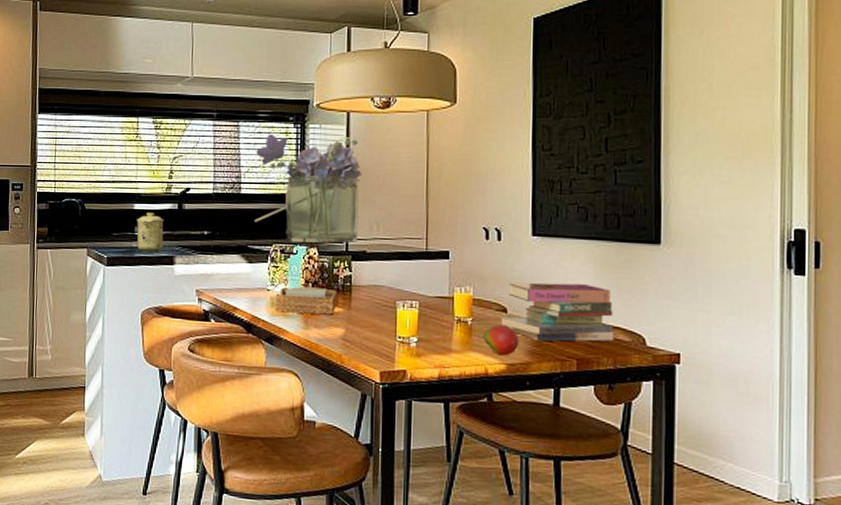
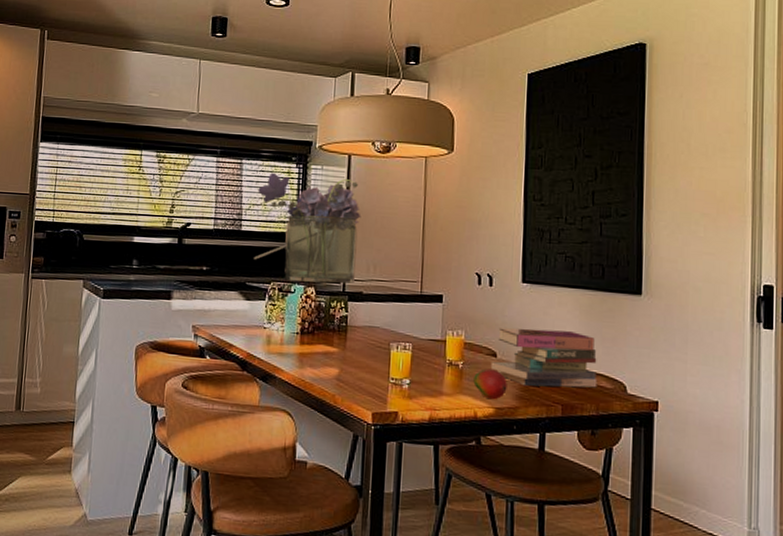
mug: present [136,212,164,253] -> none [134,245,163,287]
napkin holder: present [275,286,337,315] -> none [270,325,333,355]

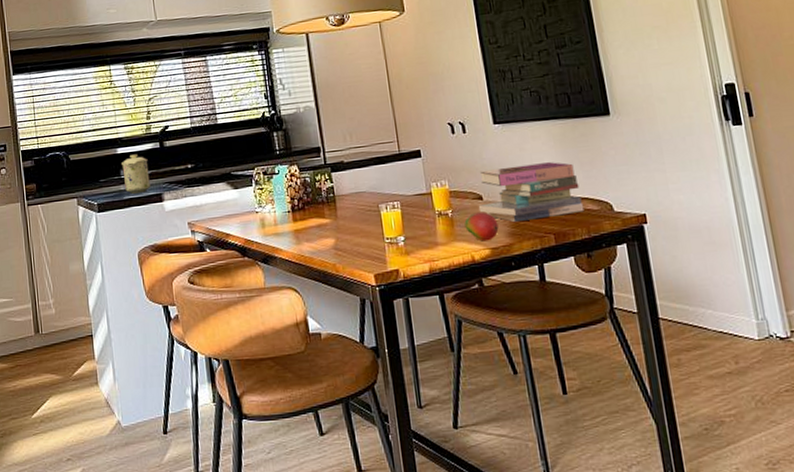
mug: none [134,245,163,287] -> present [120,154,151,194]
flower bouquet: present [254,172,361,295] -> none [226,56,334,175]

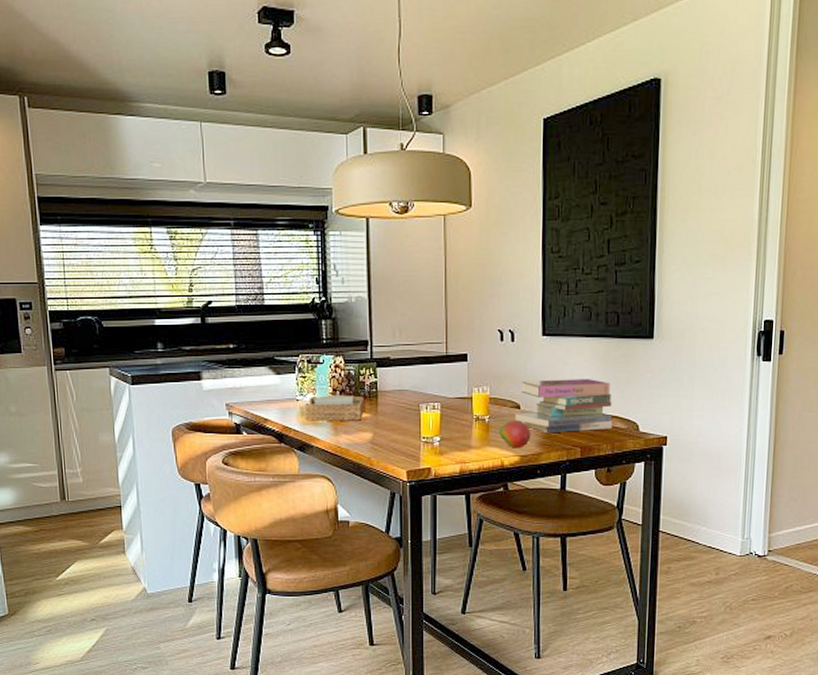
mug: present [120,154,151,194] -> none [158,327,189,369]
napkin holder: none [264,202,324,232] -> present [305,395,364,421]

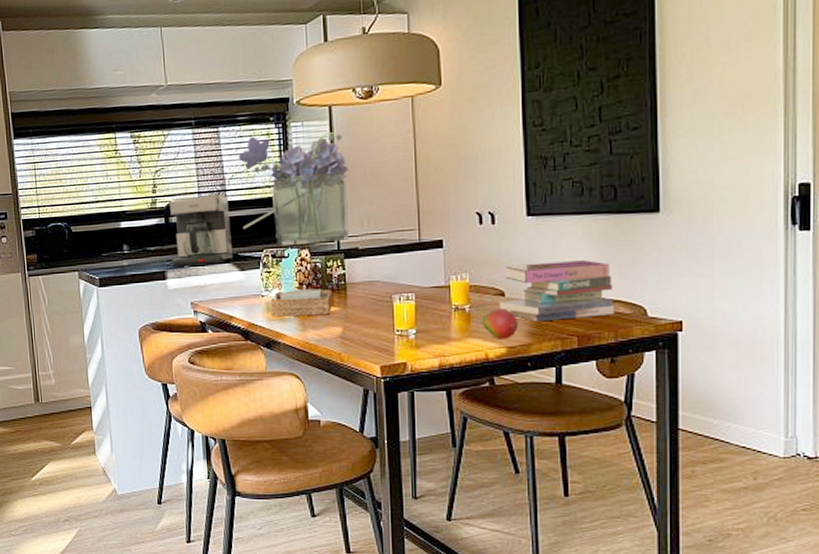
coffee maker: none [205,298,270,369] -> present [169,194,234,268]
flower bouquet: none [277,242,384,365] -> present [238,132,349,259]

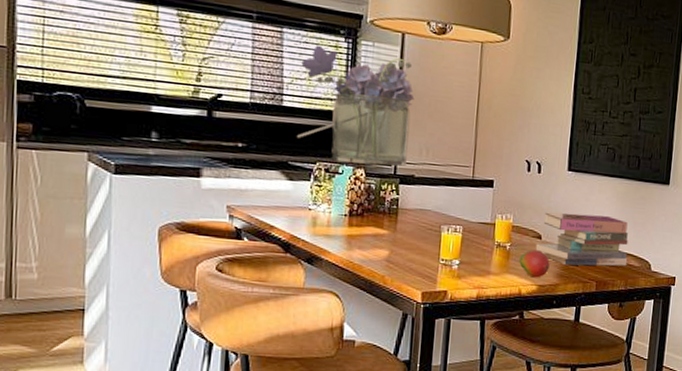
coffee maker: present [169,194,234,268] -> none [210,92,284,170]
napkin holder: present [270,289,333,317] -> none [316,207,383,237]

